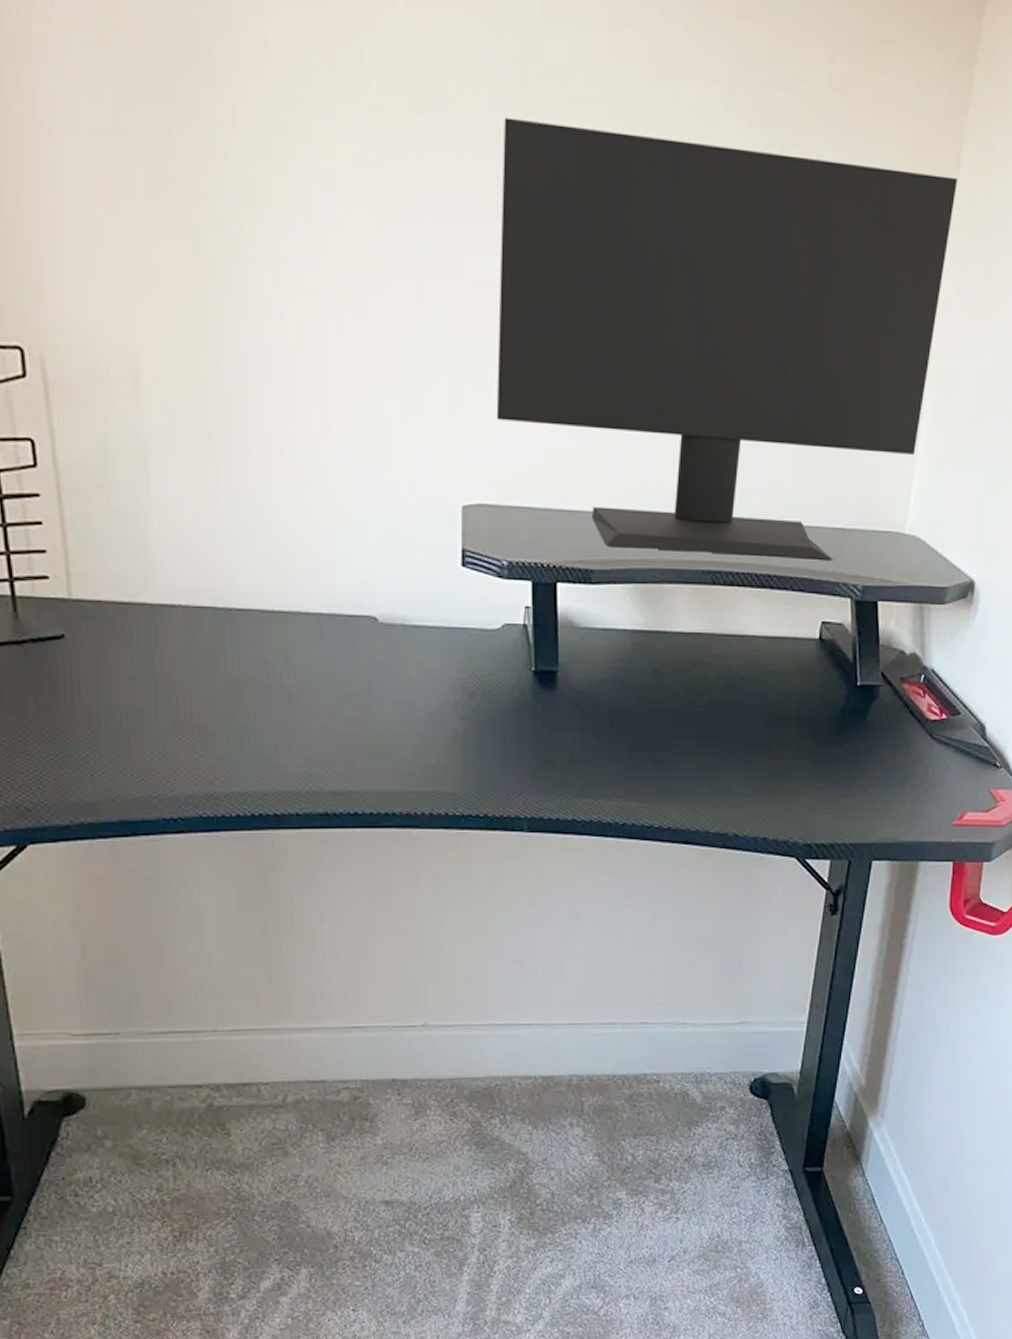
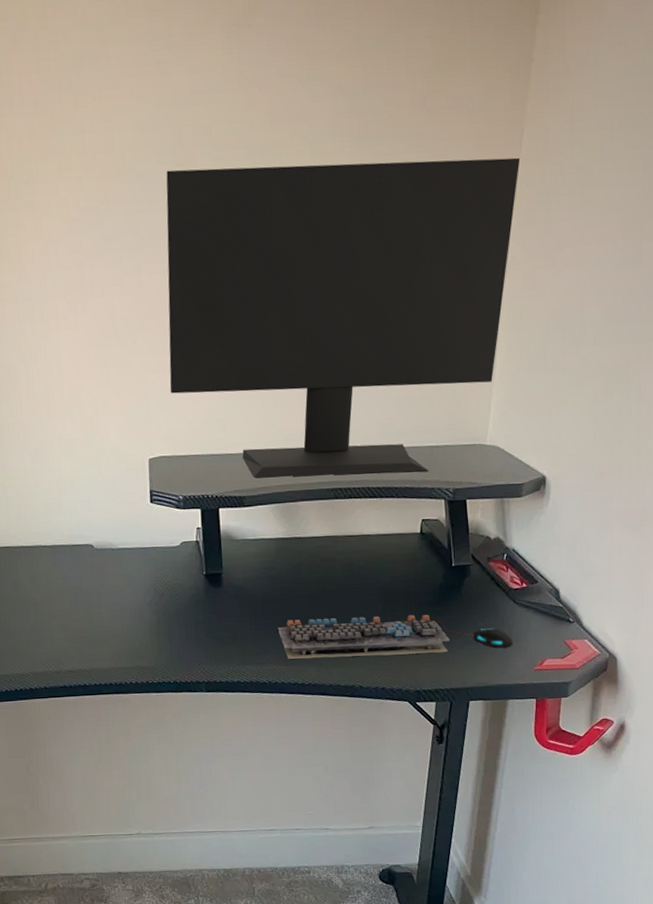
computer keyboard: none [629,741,850,797] -> present [277,615,449,659]
mouse: none [832,755,929,793] -> present [434,621,514,648]

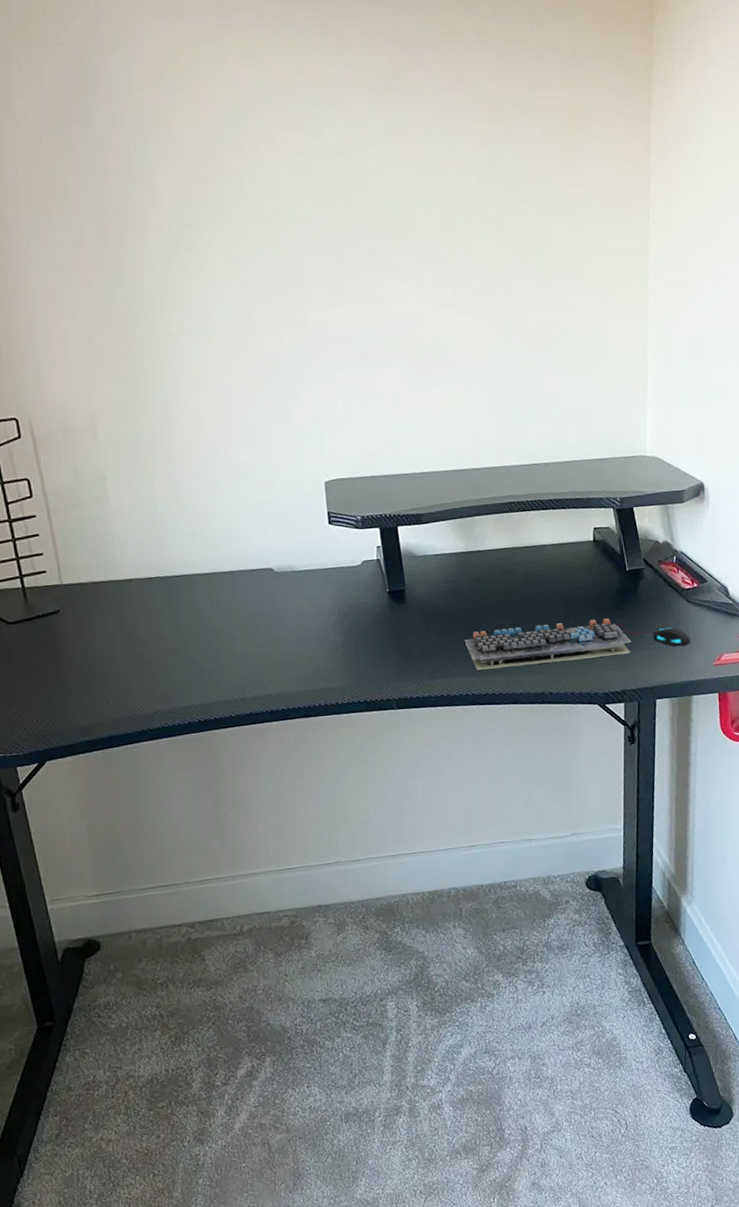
computer monitor: present [166,157,521,478] -> none [325,201,650,495]

